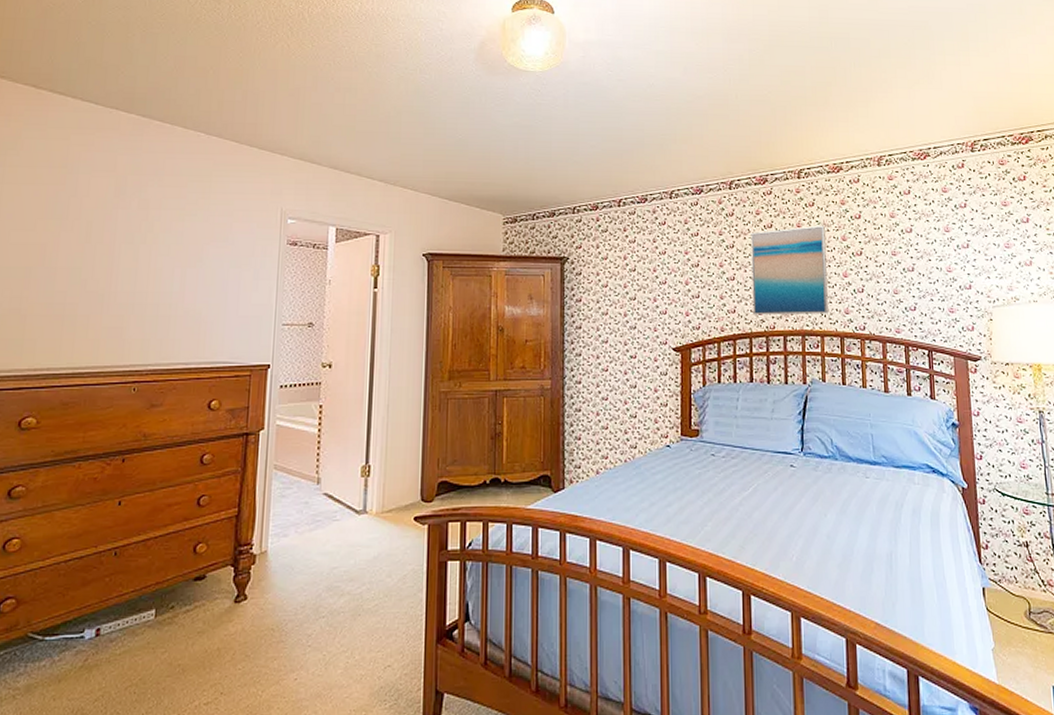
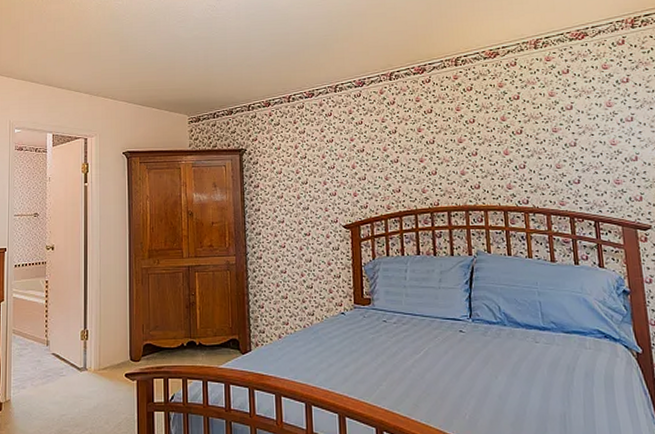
wall art: present [751,225,828,315] -> none [412,107,491,194]

